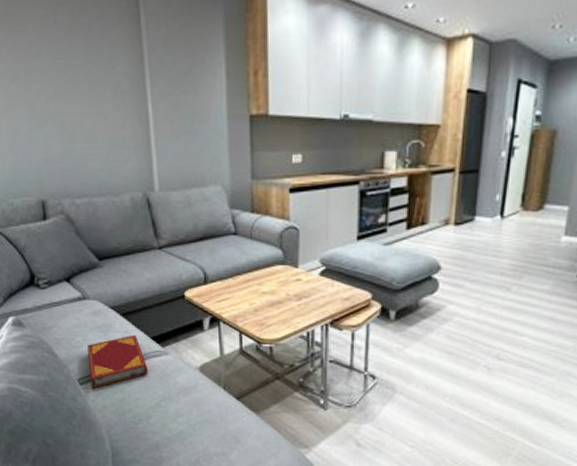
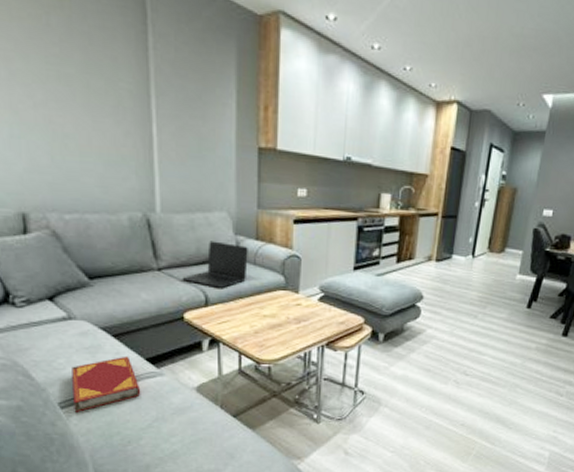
laptop: none [181,216,244,264] -> present [182,241,248,288]

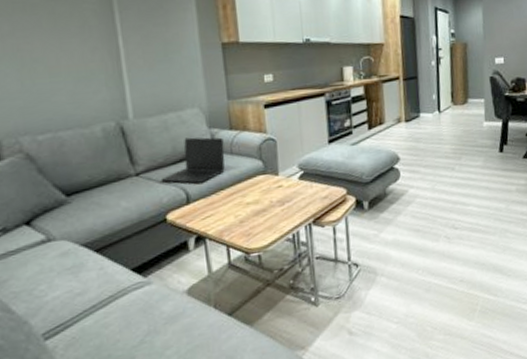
hardback book: present [72,356,141,412] -> none [54,269,130,341]

